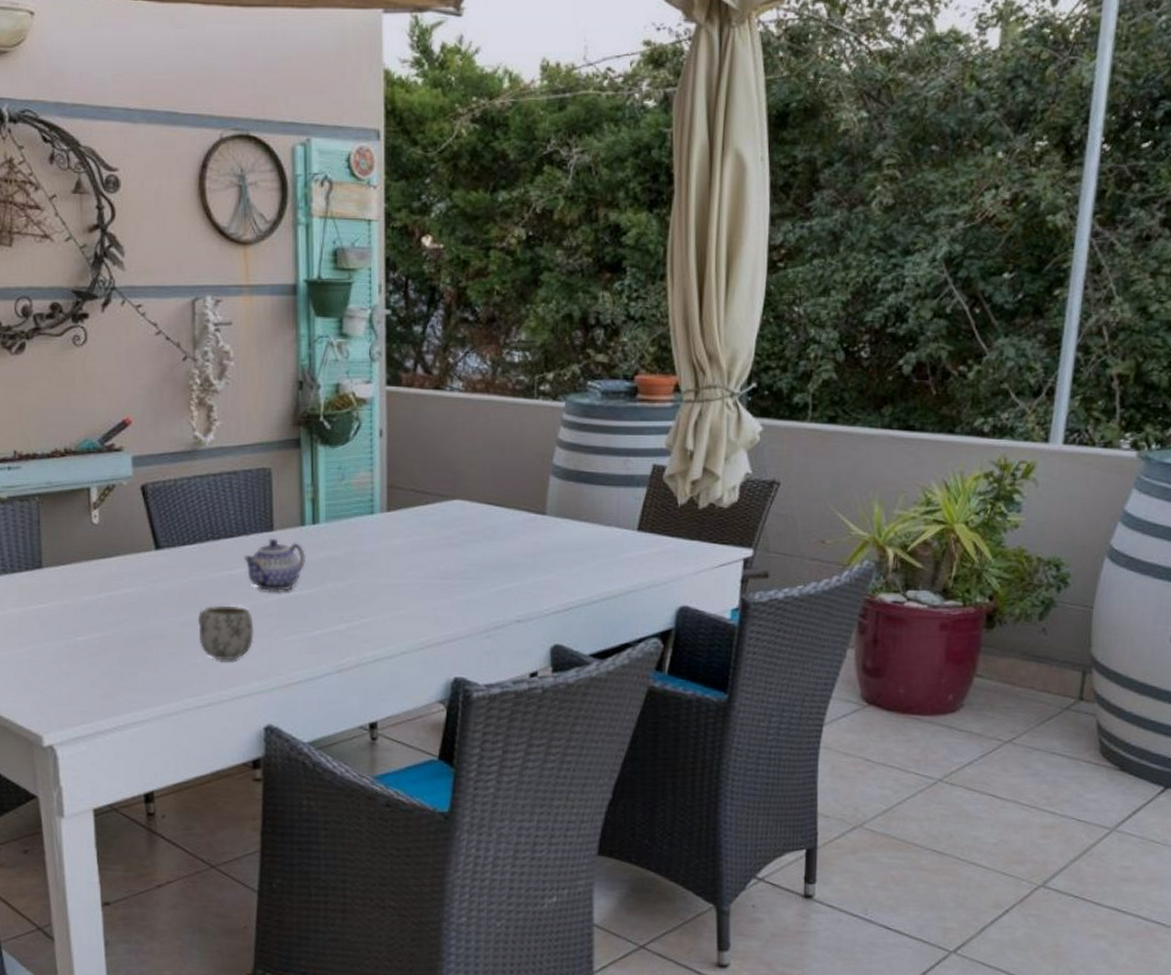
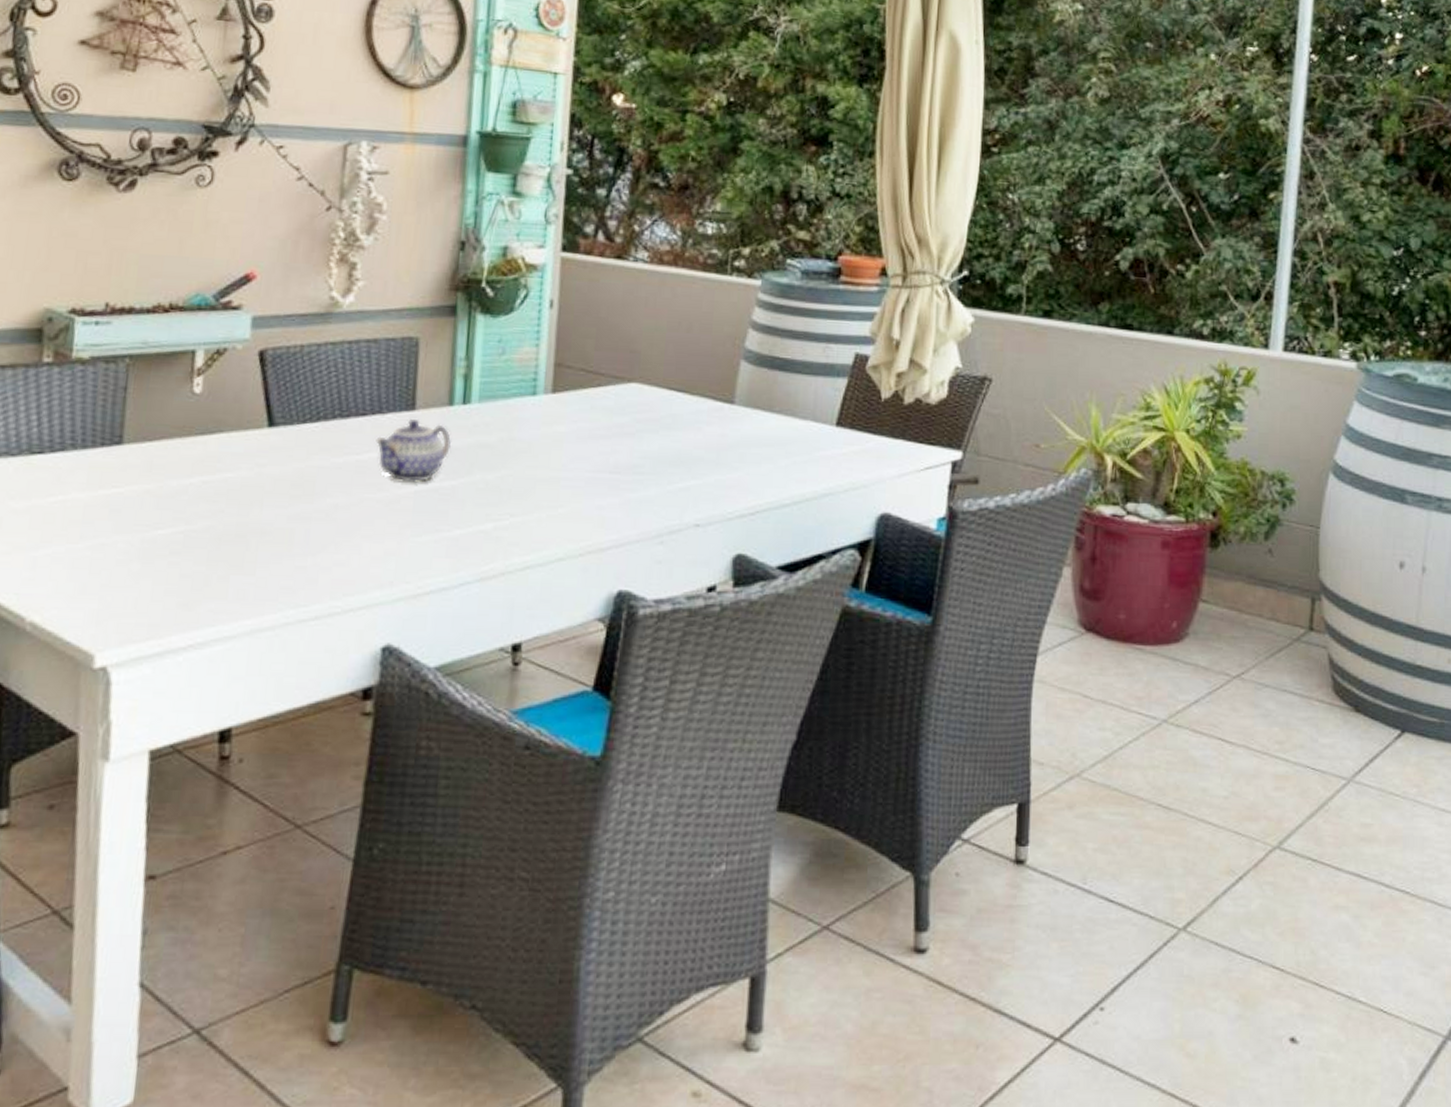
mug: present [197,605,254,661] -> none [311,496,381,564]

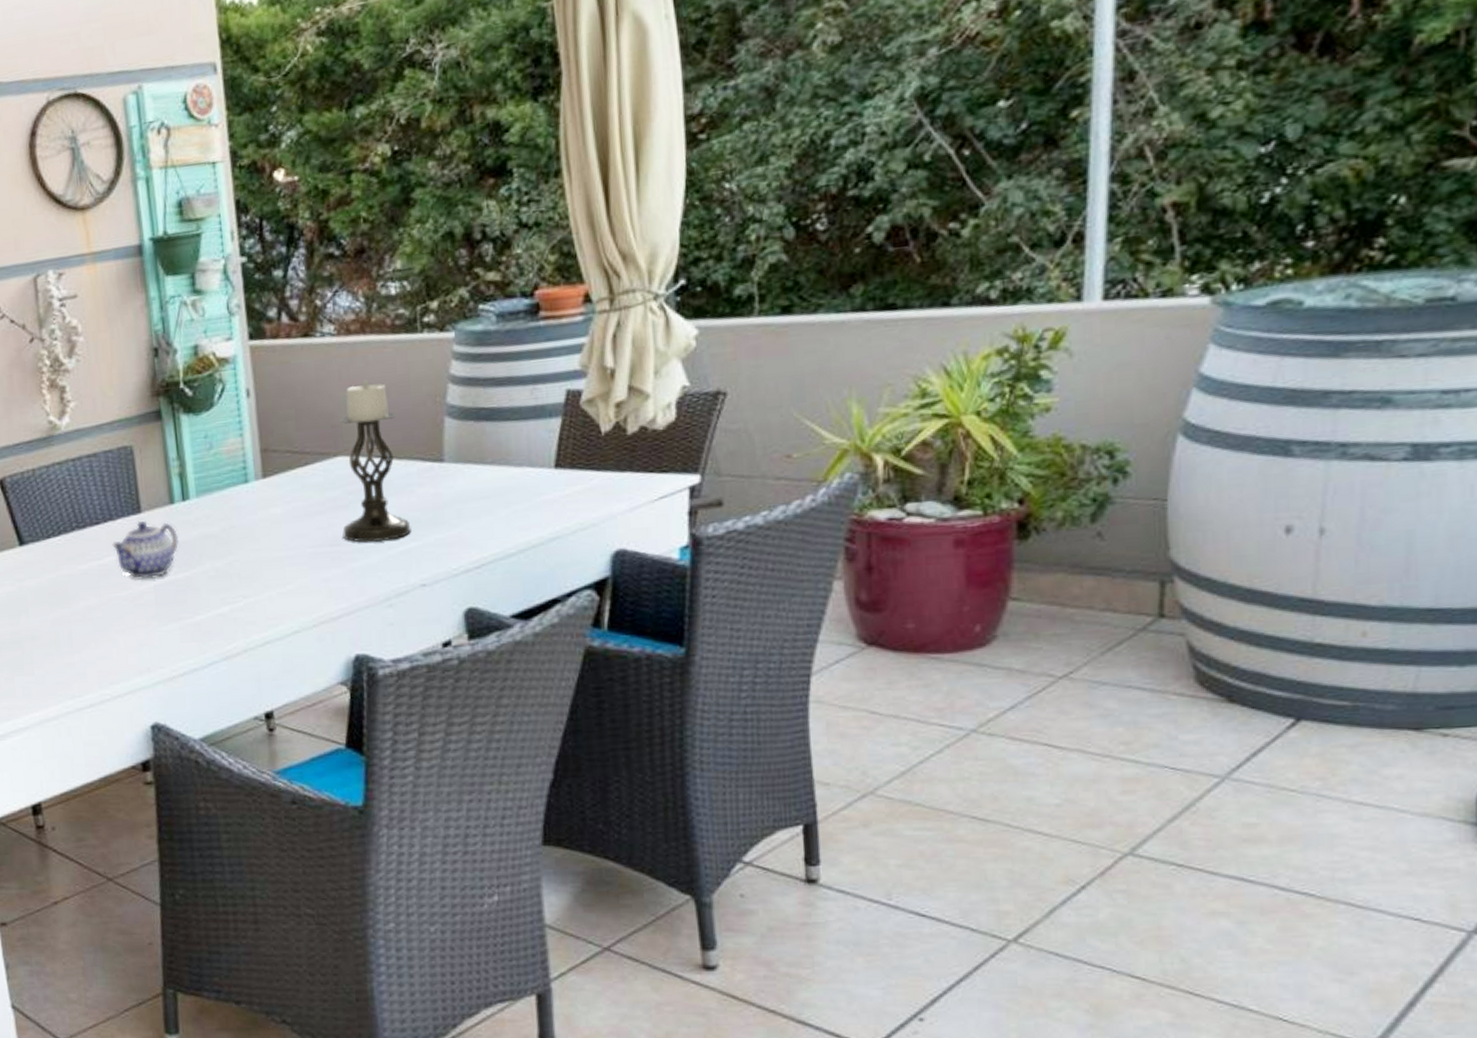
candle holder: none [624,311,697,476] -> present [339,379,411,543]

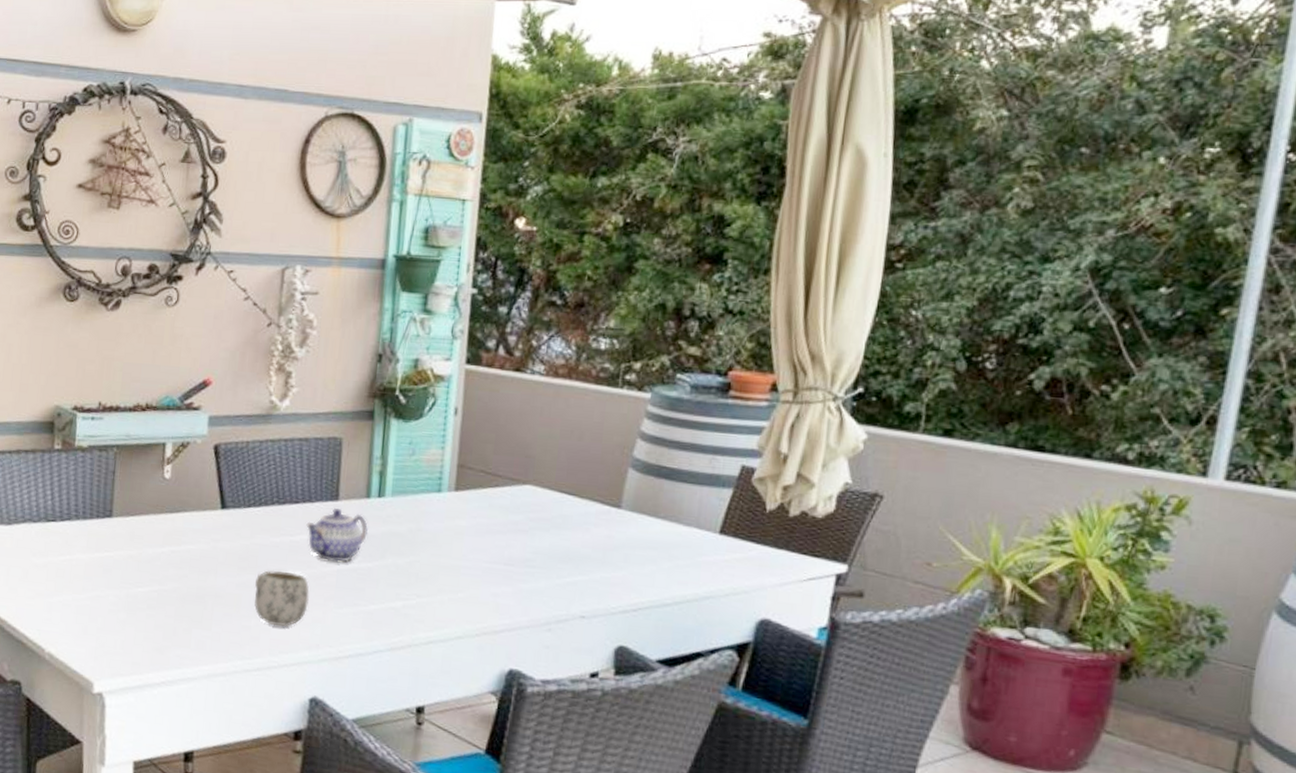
mug: none [69,597,131,657] -> present [254,570,310,627]
candle holder: present [339,379,411,543] -> none [518,420,587,570]

